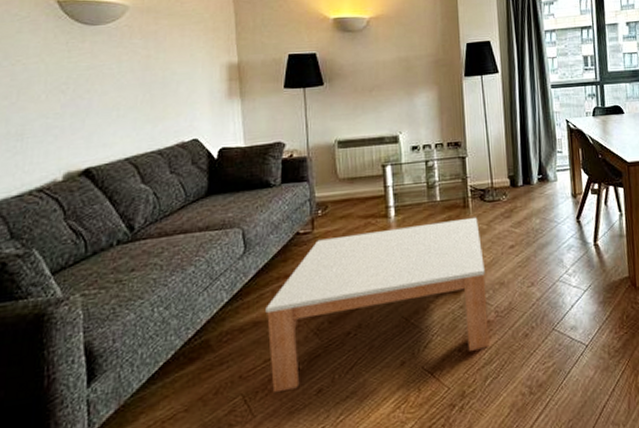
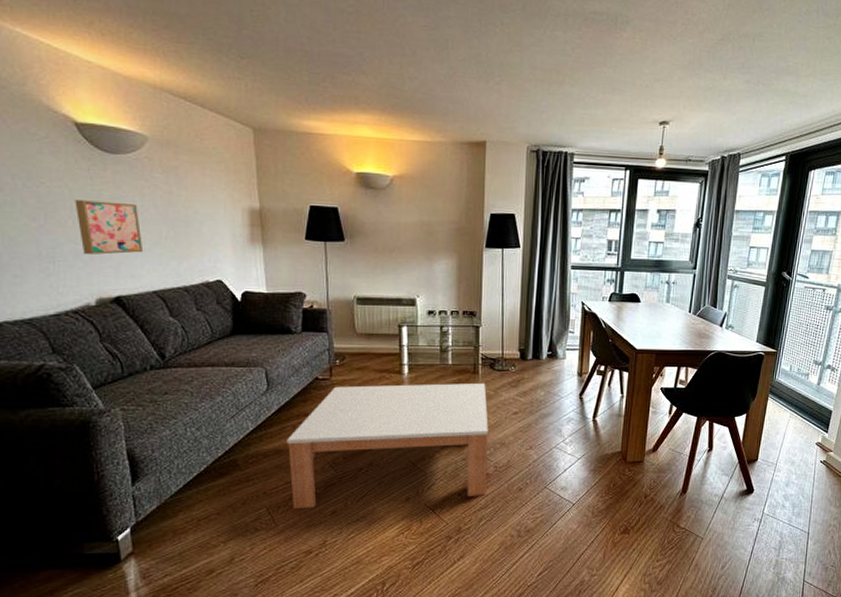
wall art: none [50,71,118,127] -> present [75,200,144,255]

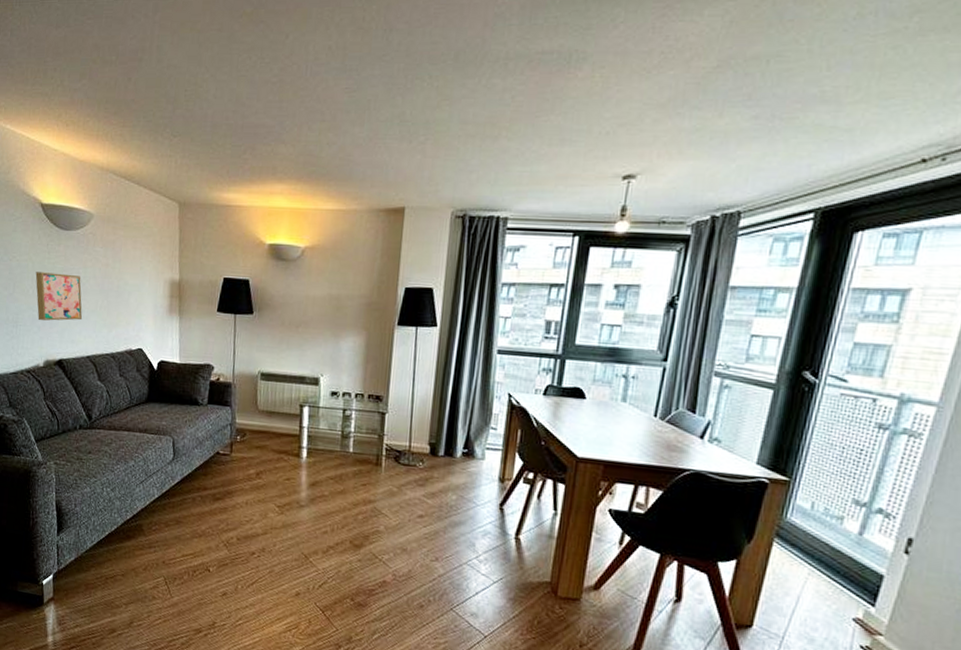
coffee table: present [287,382,488,510] -> none [186,463,389,606]

